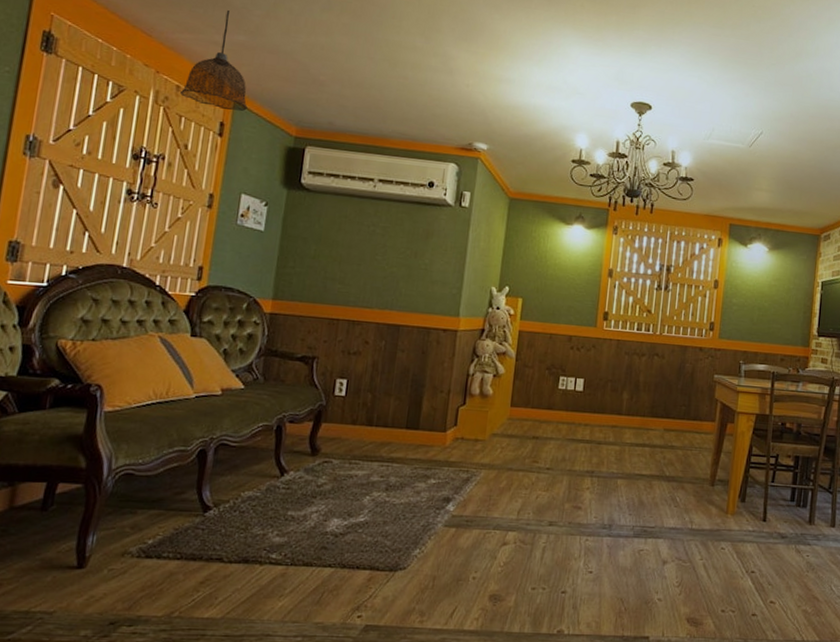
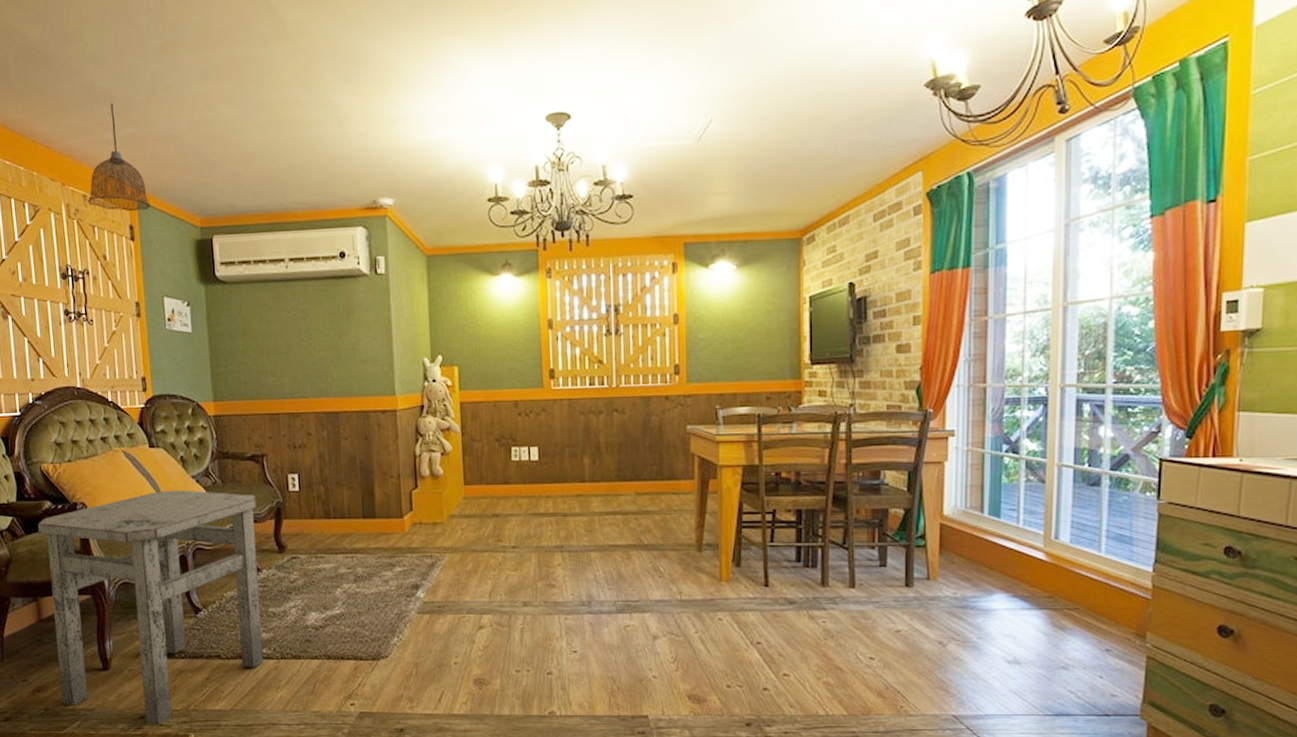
side table: none [14,381,298,634] -> present [37,490,264,726]

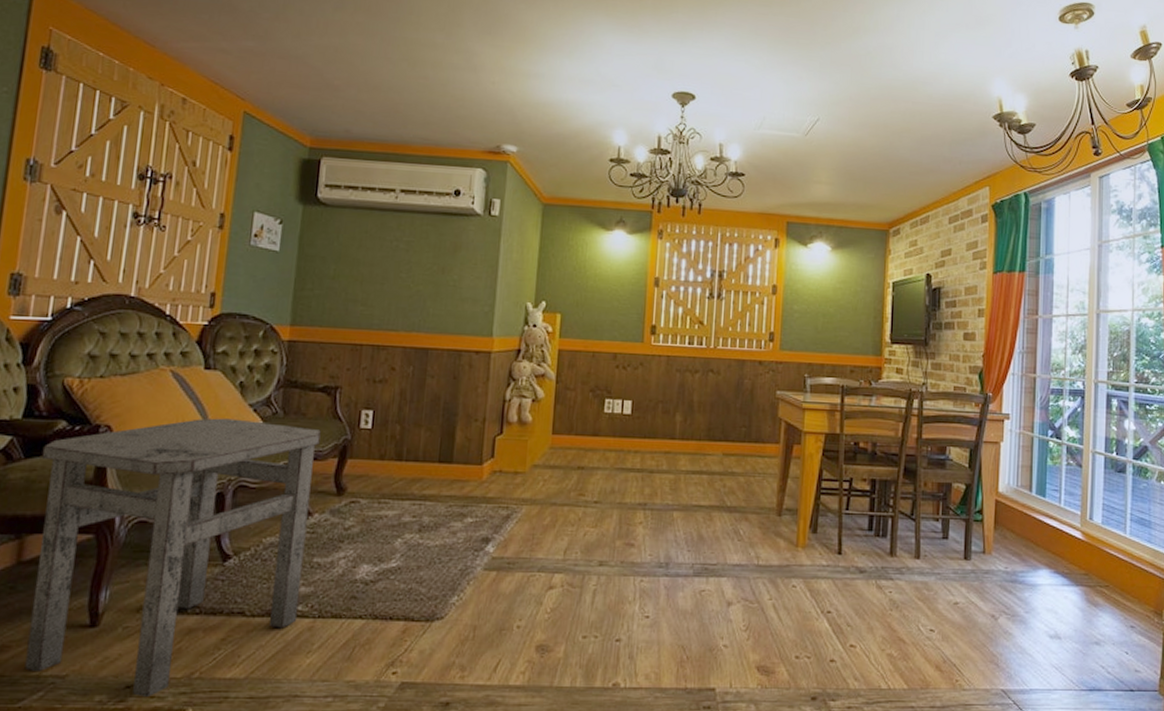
pendant lamp: present [88,103,151,211] -> none [187,15,258,122]

